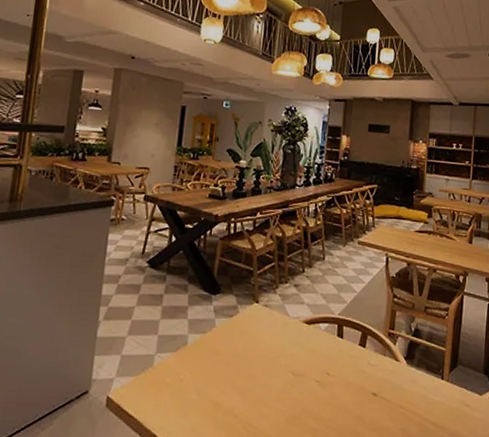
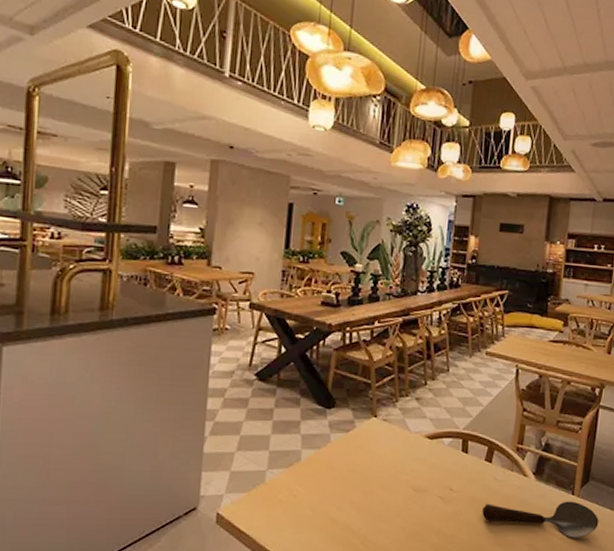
spoon: none [357,385,468,423] -> present [482,501,599,538]

